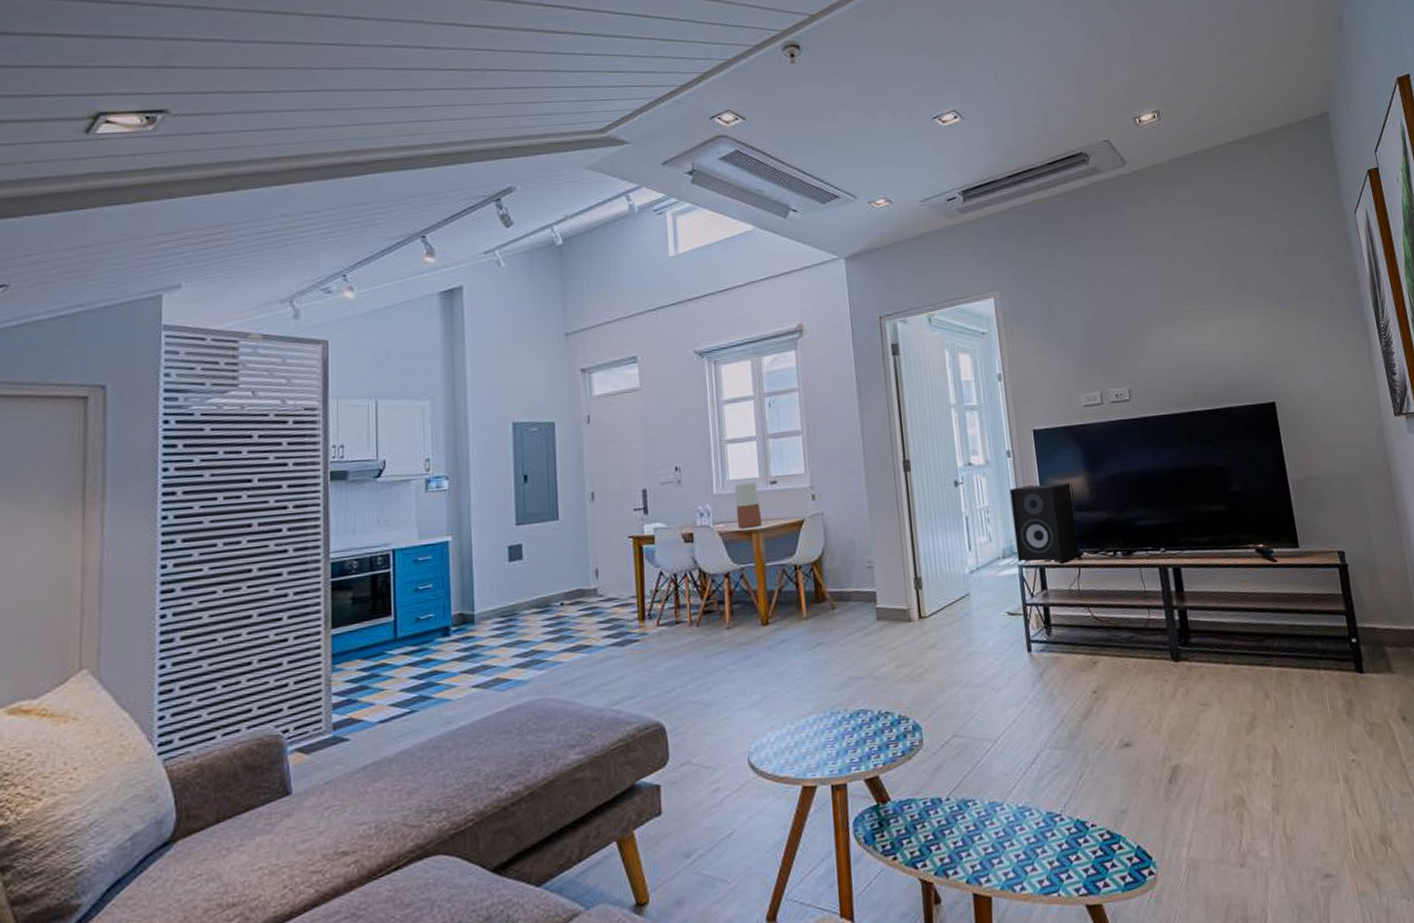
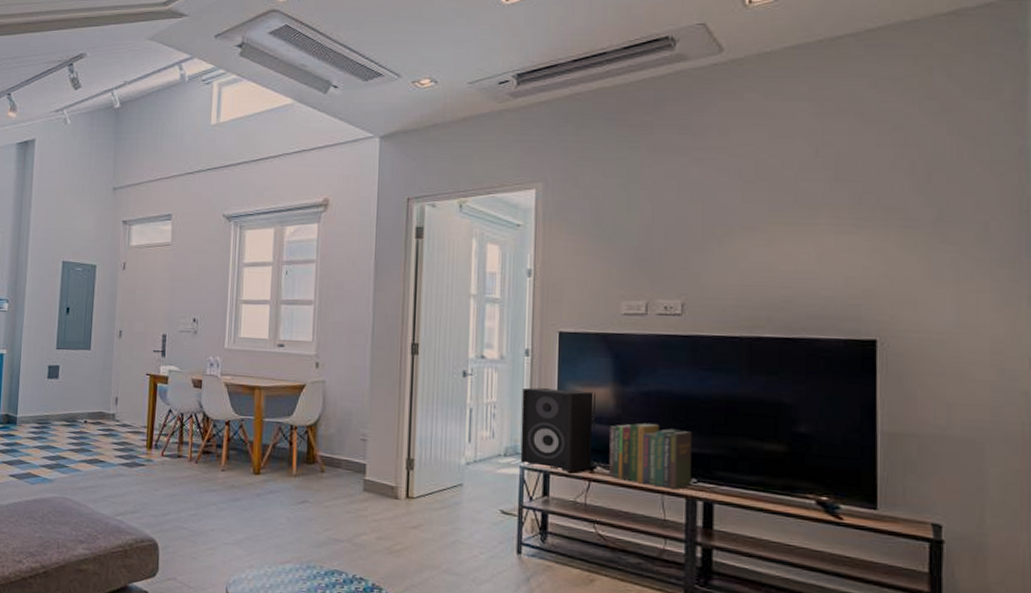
vase: present [734,482,763,529] -> none [242,342,266,384]
books: none [1089,503,1162,562] -> present [609,422,692,490]

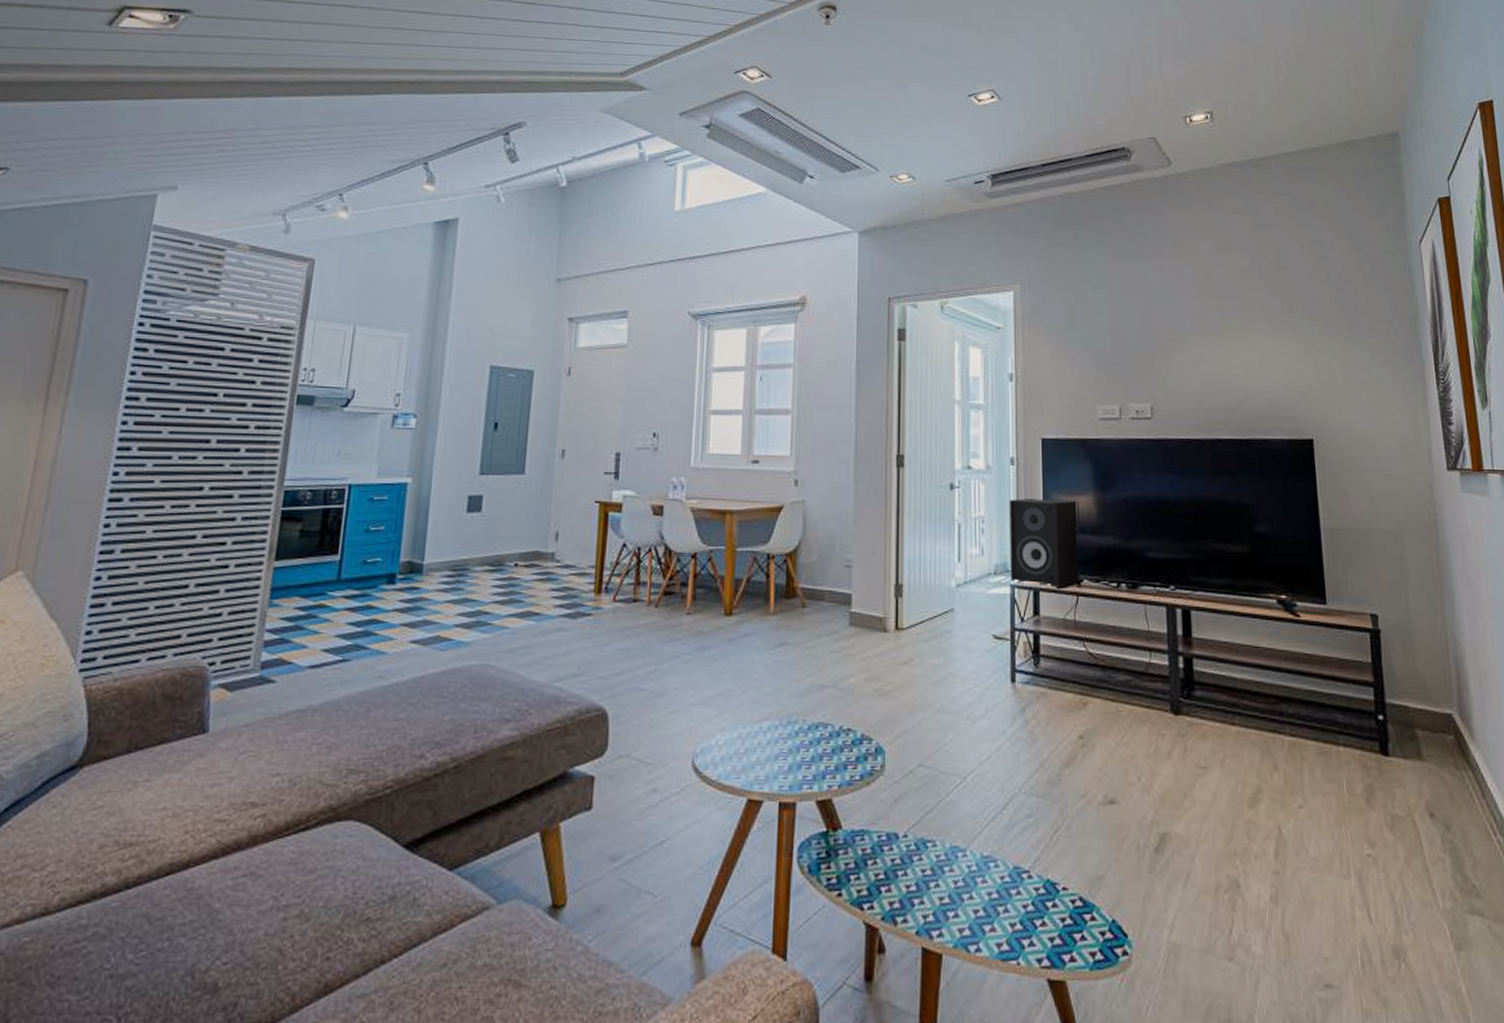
books: present [609,422,692,490] -> none [1094,530,1171,598]

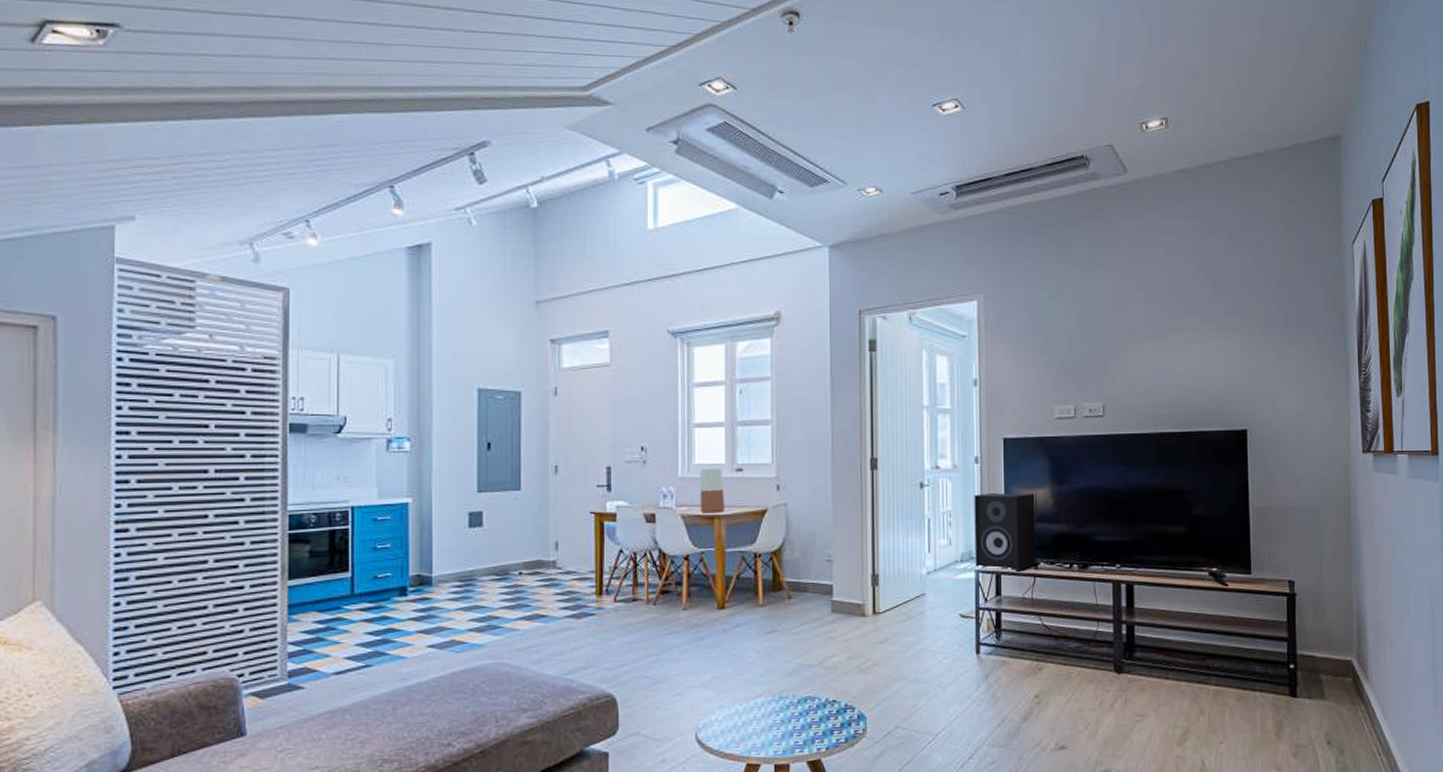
vase: none [711,458,739,508] -> present [700,468,725,513]

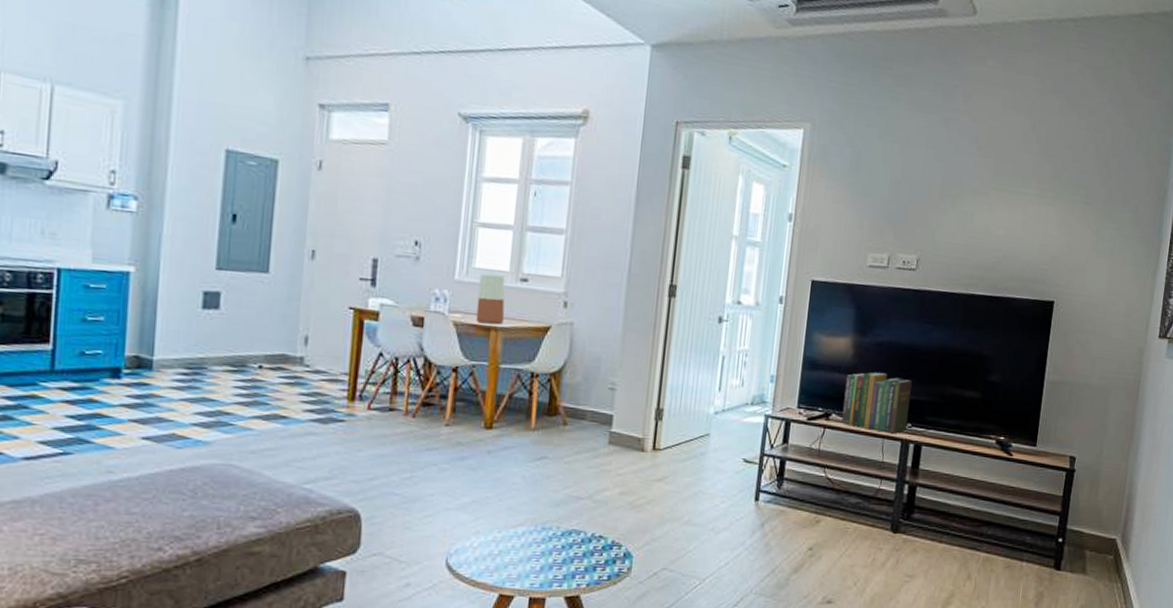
speaker: present [974,493,1038,570] -> none [765,336,838,419]
books: none [1050,517,1117,576] -> present [841,371,912,434]

